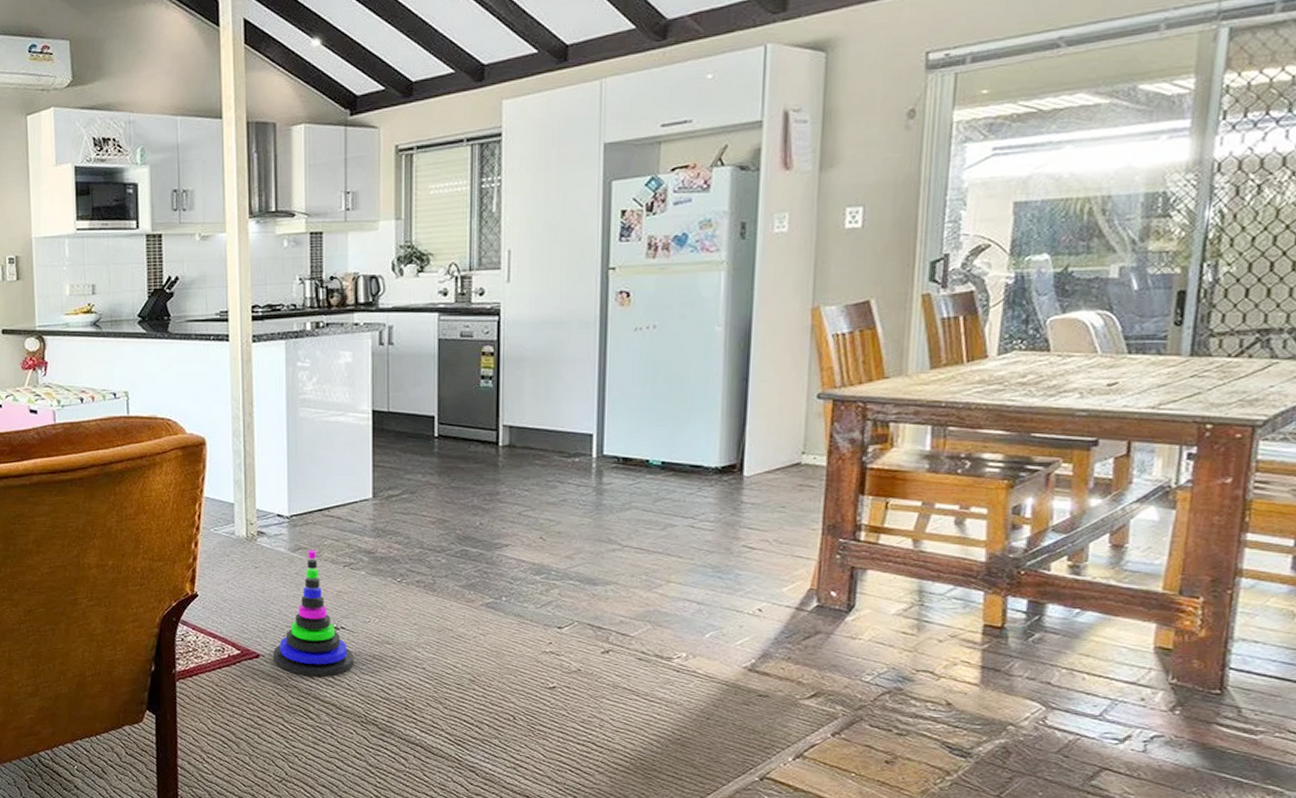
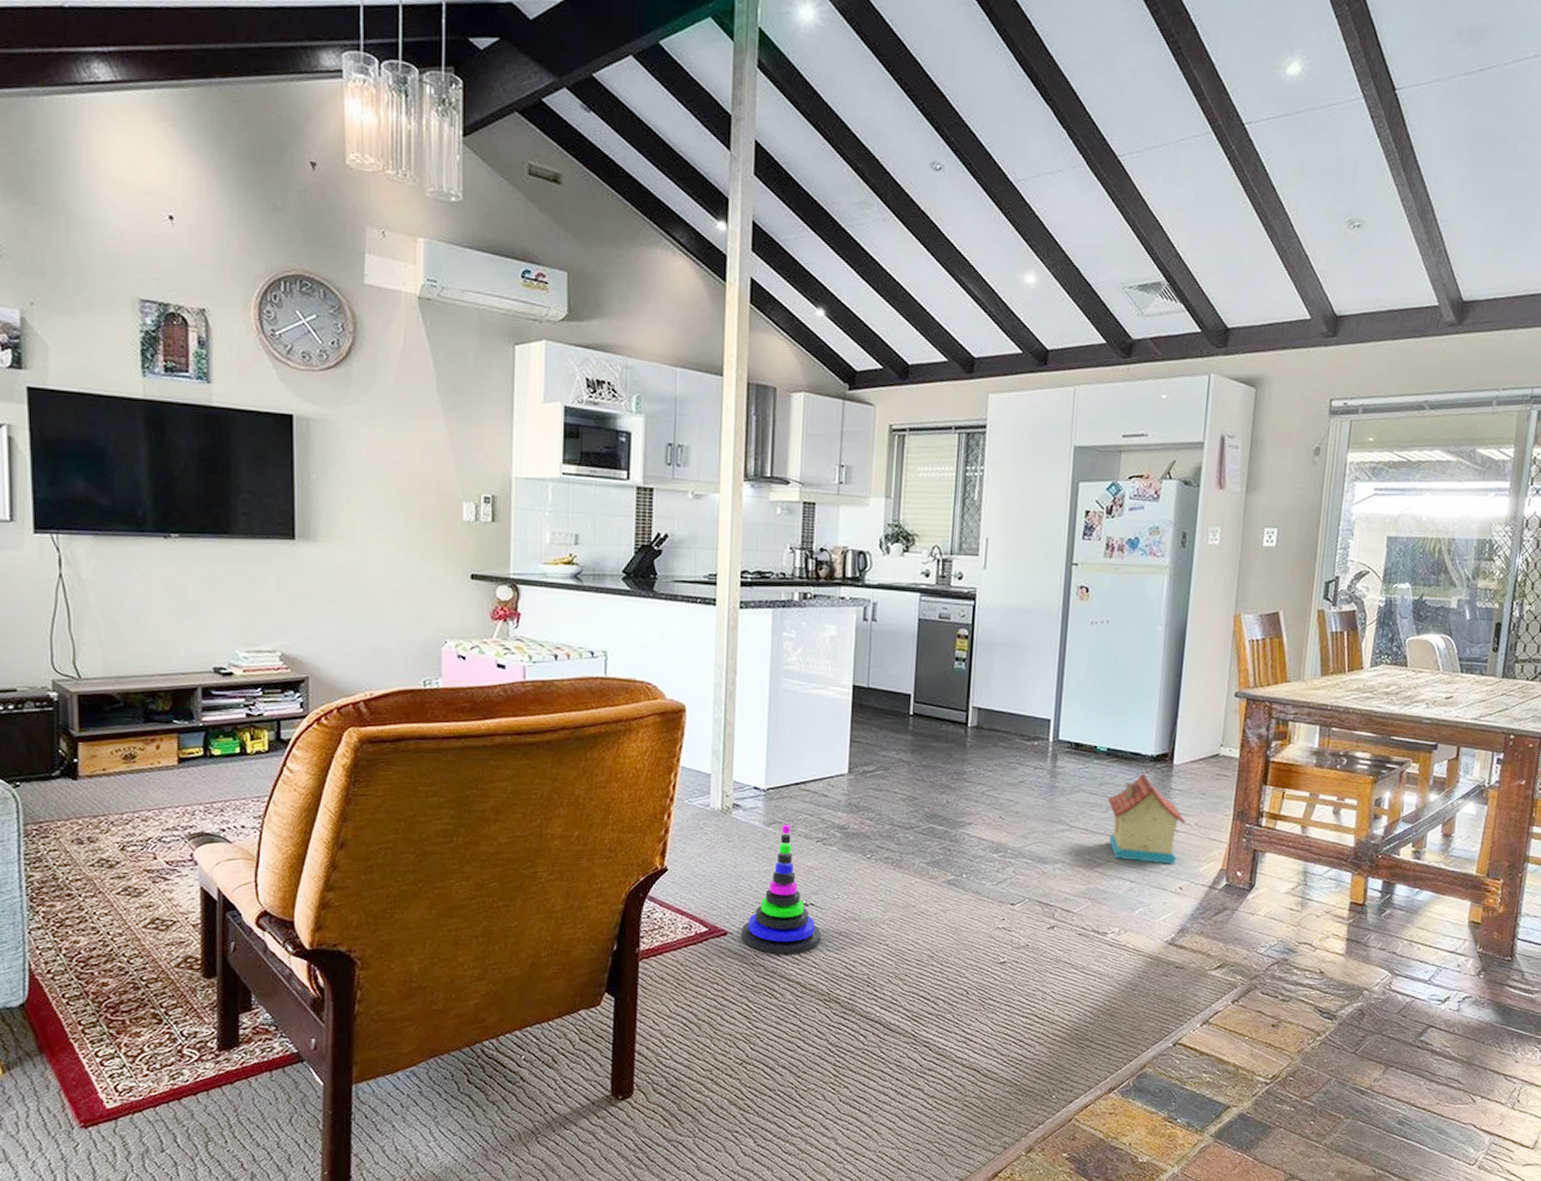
toy house: none [665,487,763,585] -> present [1108,773,1186,865]

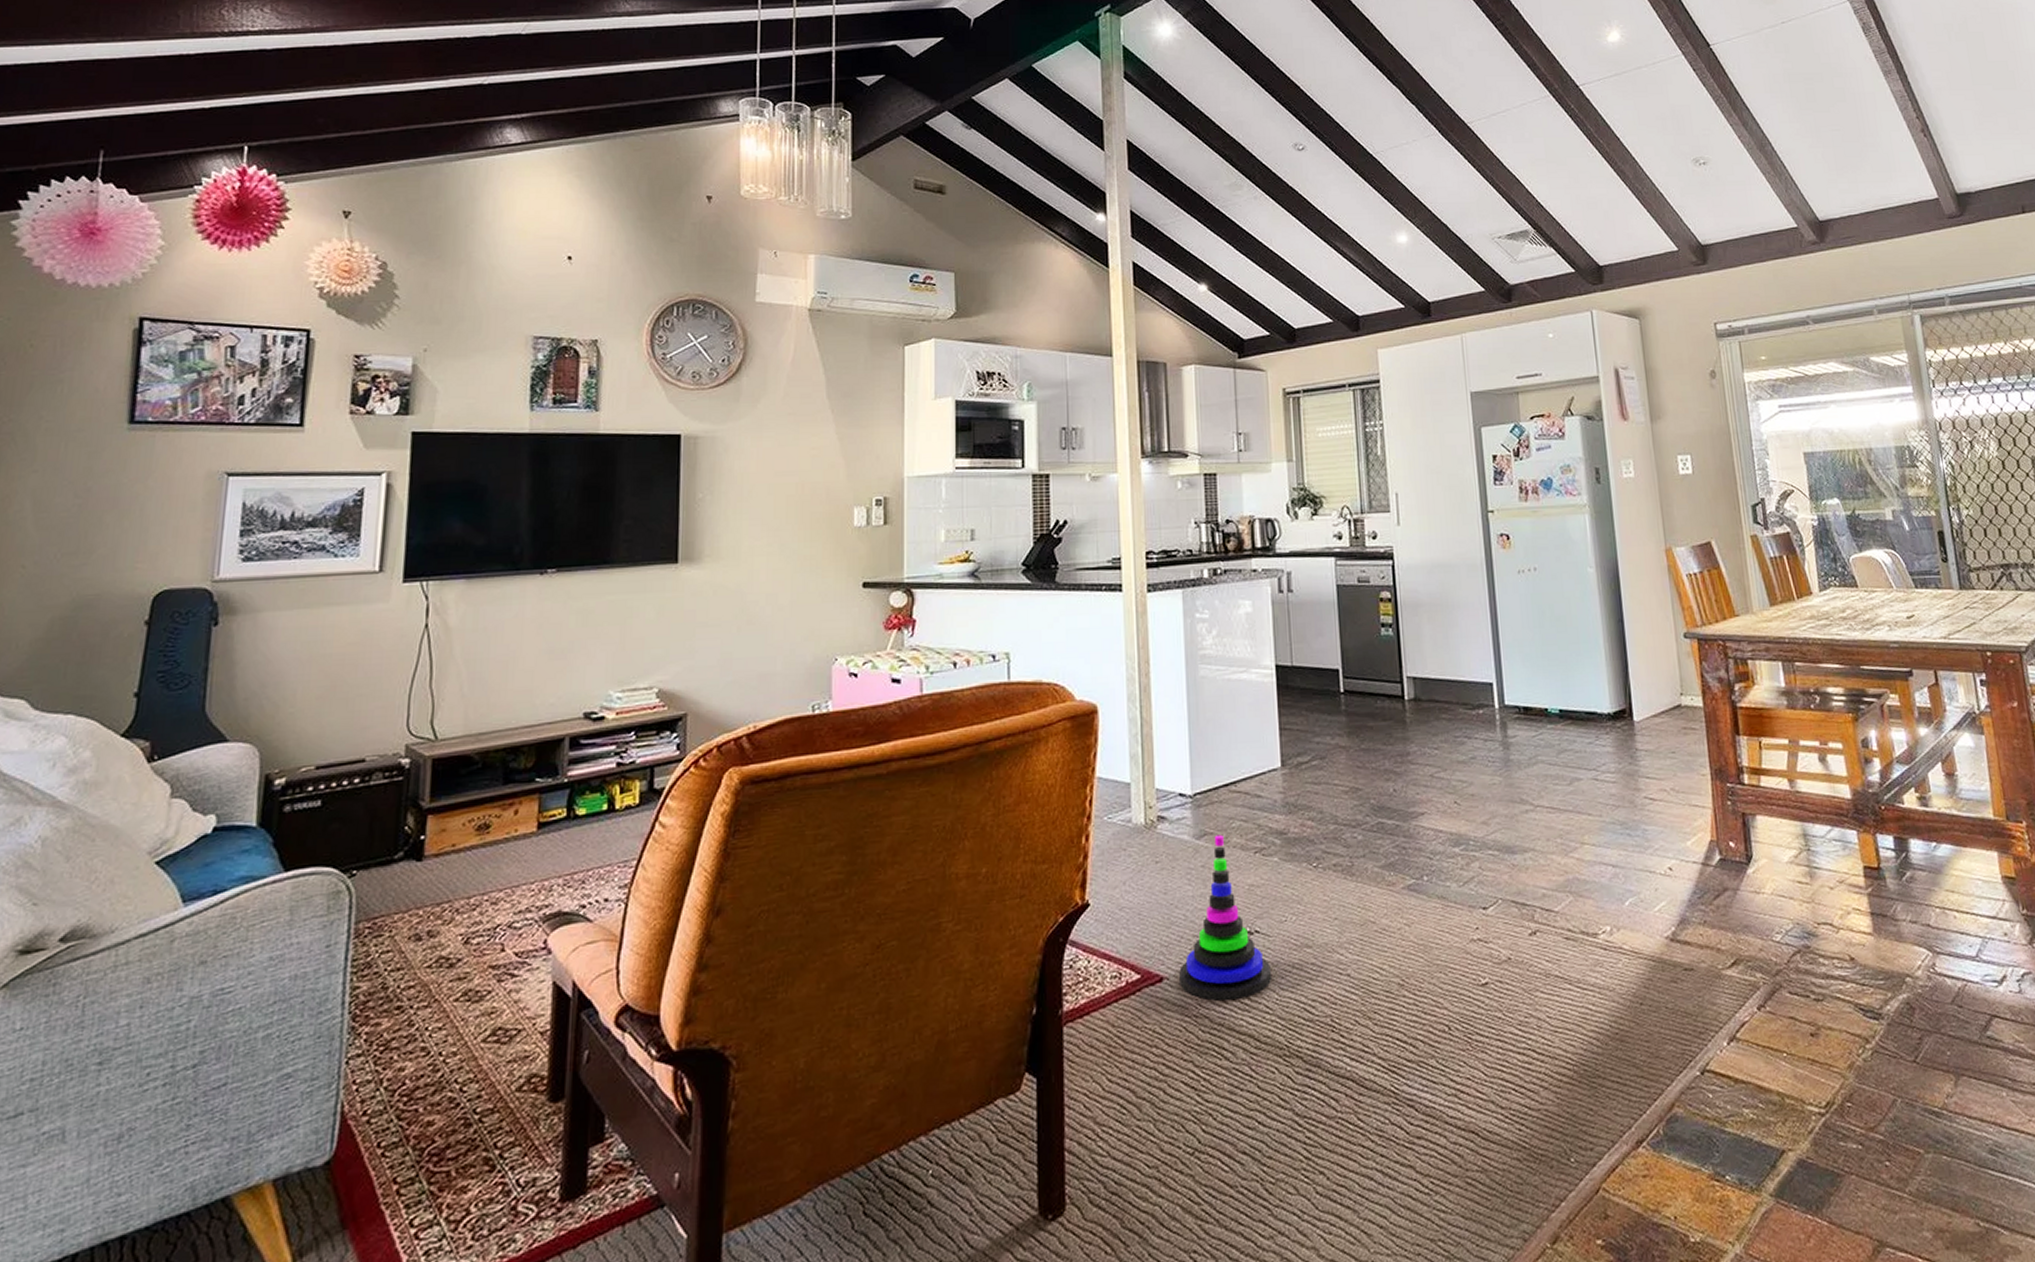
toy house: present [1108,773,1186,865] -> none [1570,734,1661,841]

